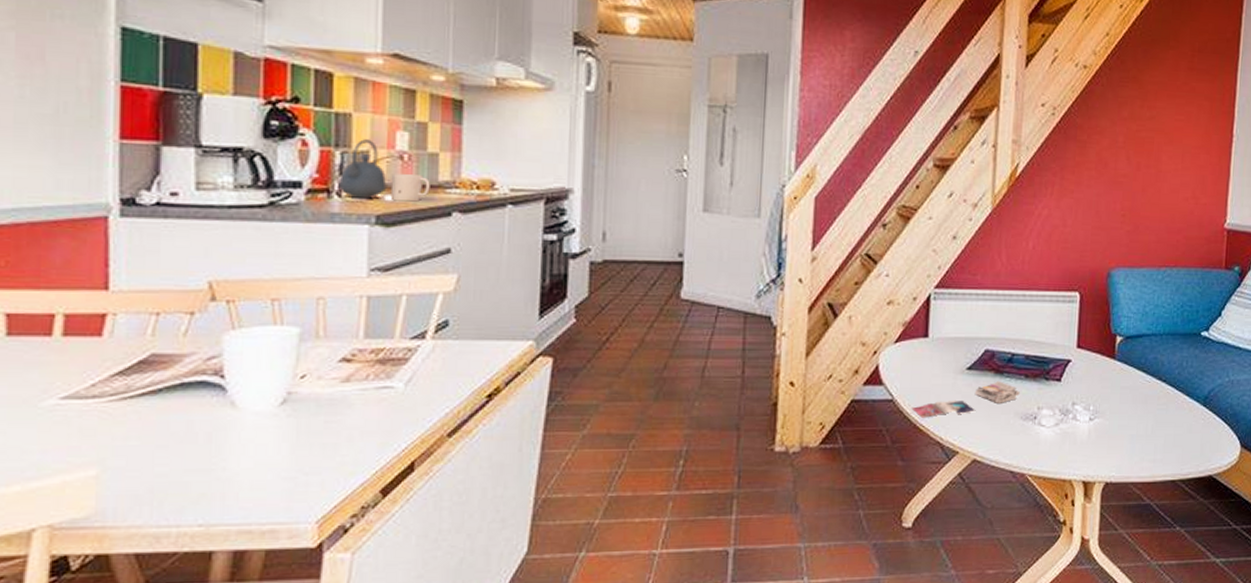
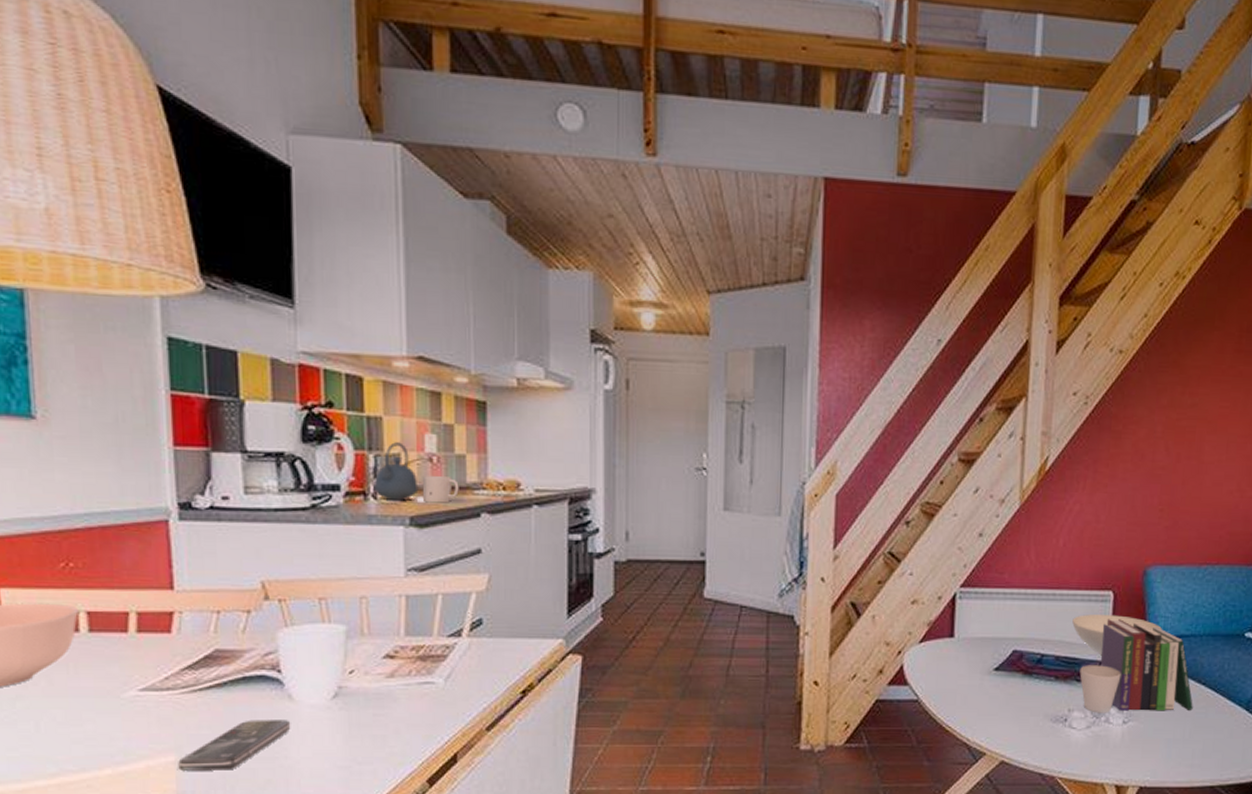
mobile phone: none [99,428,232,487] -> present [178,720,291,772]
magazine: present [911,380,1020,418] -> none [937,681,1050,719]
bowl: none [1041,315,1125,355] -> present [1072,614,1162,656]
cup: none [1048,364,1088,411] -> present [1080,665,1121,713]
books: none [1068,319,1155,409] -> present [1101,619,1193,712]

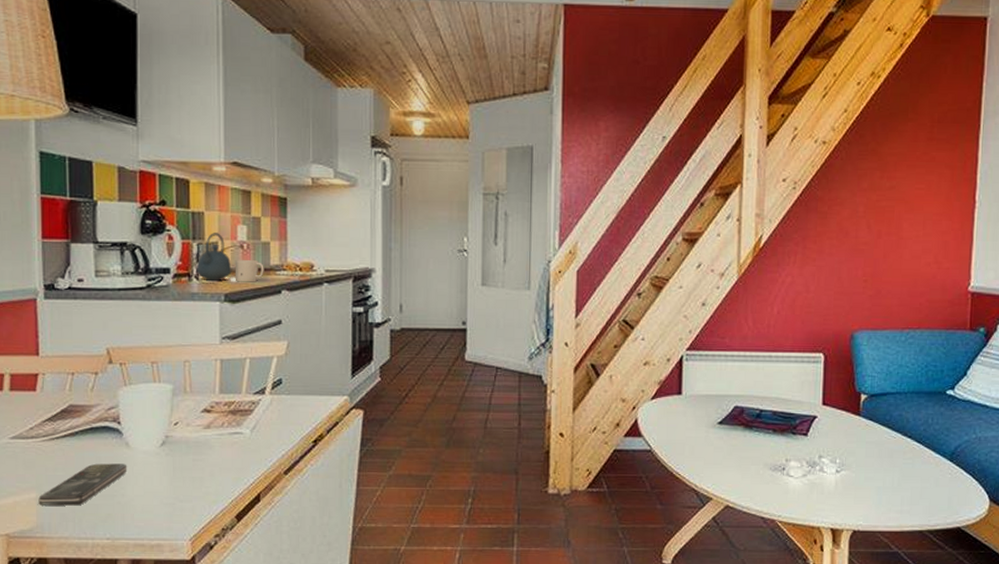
bowl: present [1072,614,1162,656] -> none [787,374,869,411]
cup: present [1080,665,1121,713] -> none [795,419,833,463]
books: present [1101,619,1193,712] -> none [814,378,901,462]

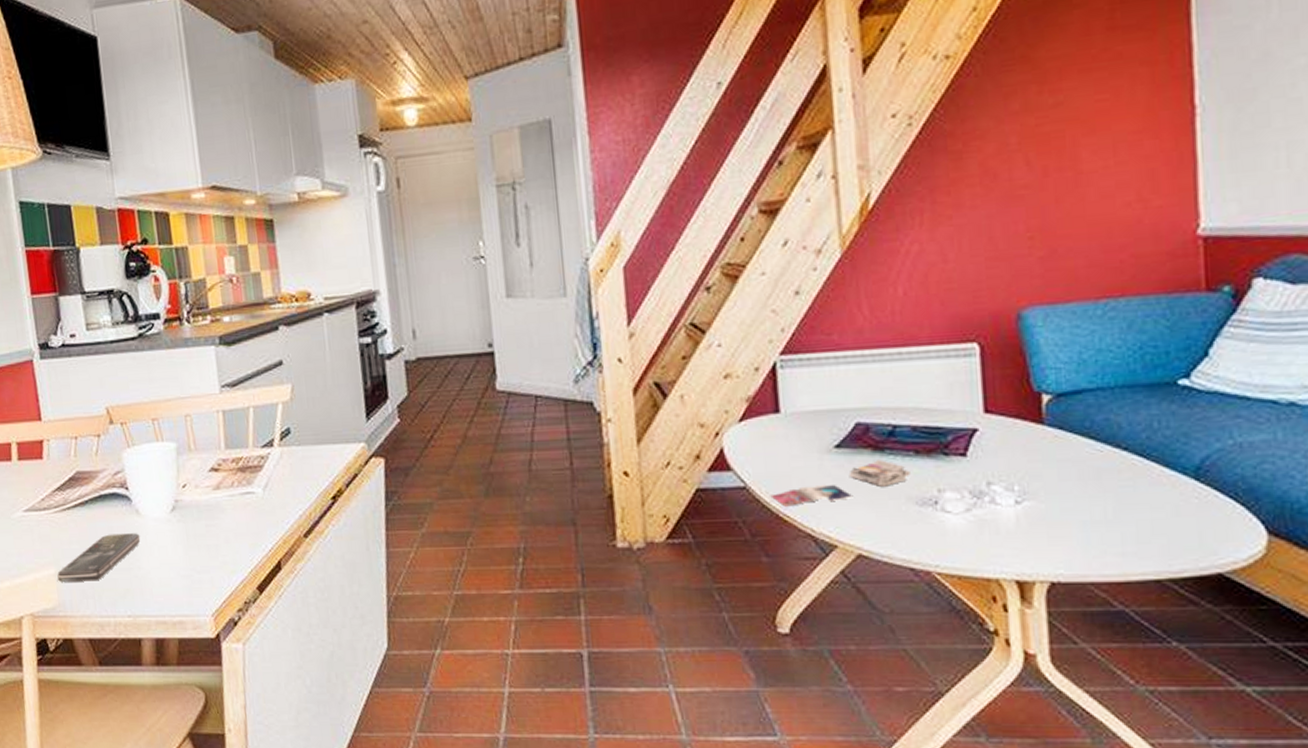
teapot: present [196,233,232,281] -> none [186,268,224,323]
mug: present [235,259,264,282] -> none [225,294,258,321]
magazine: none [668,434,768,467] -> present [770,458,910,507]

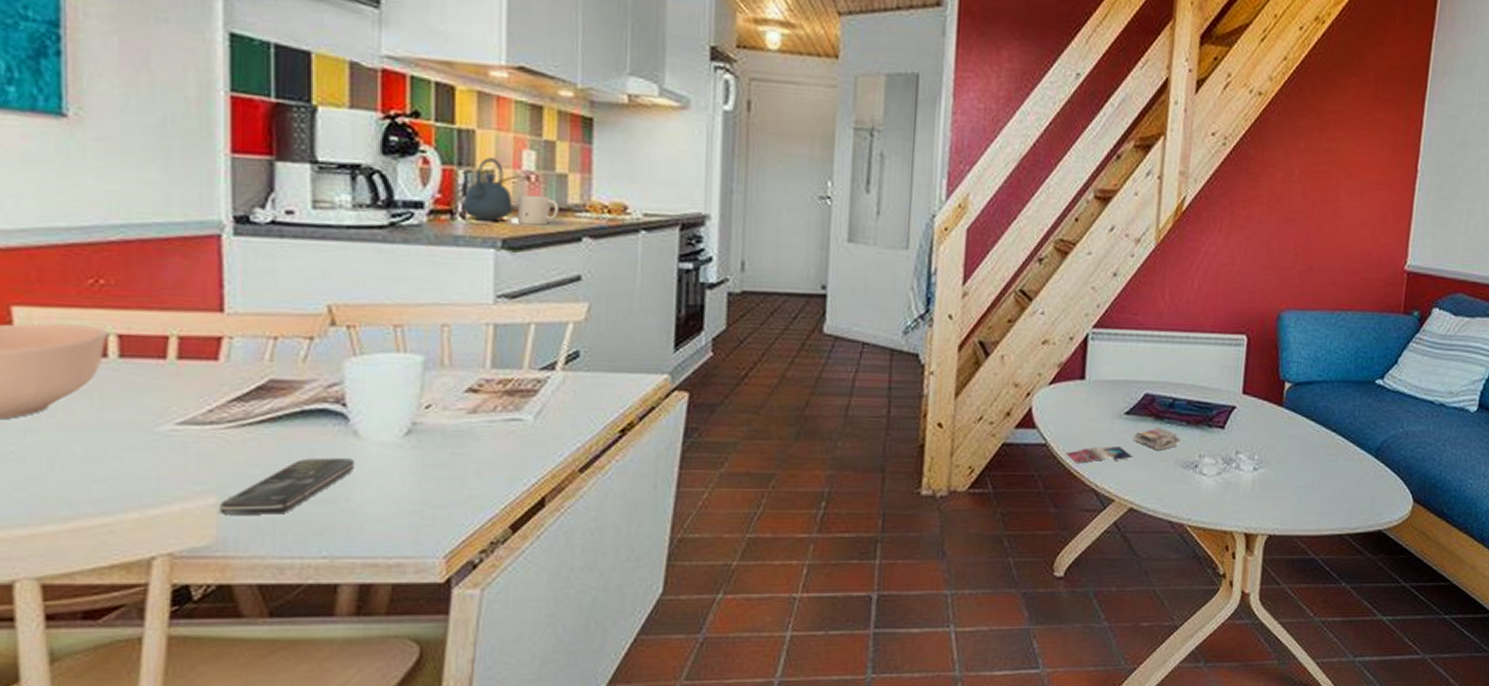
teapot: none [186,268,224,323] -> present [462,158,514,221]
mug: none [225,294,258,321] -> present [517,194,559,226]

